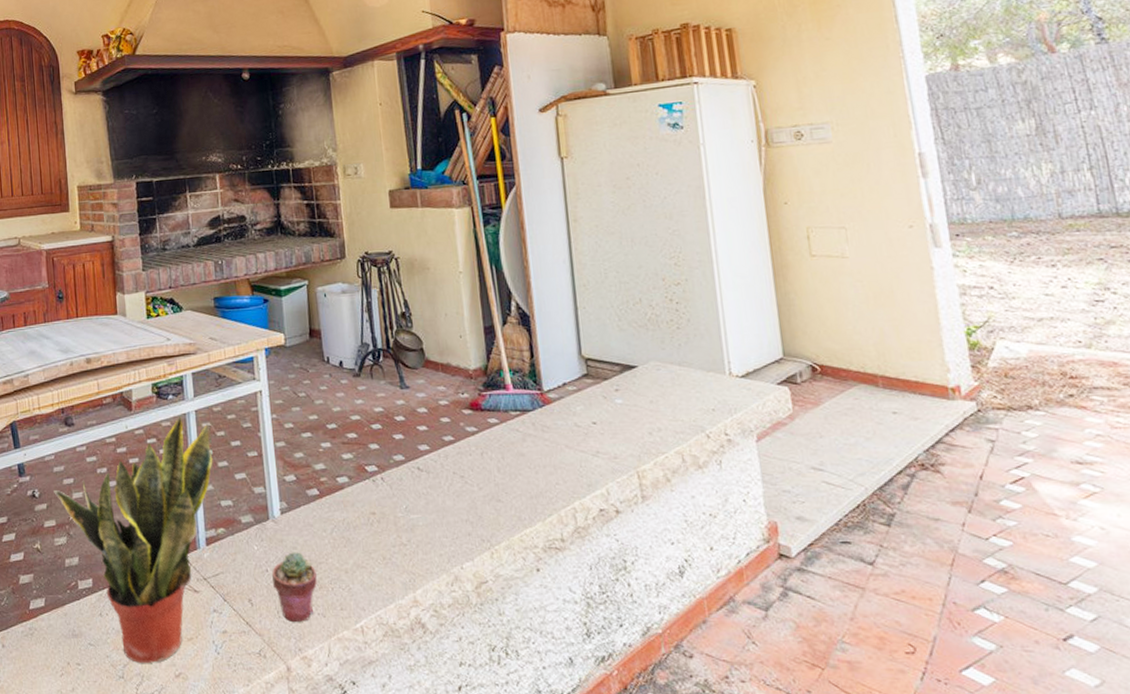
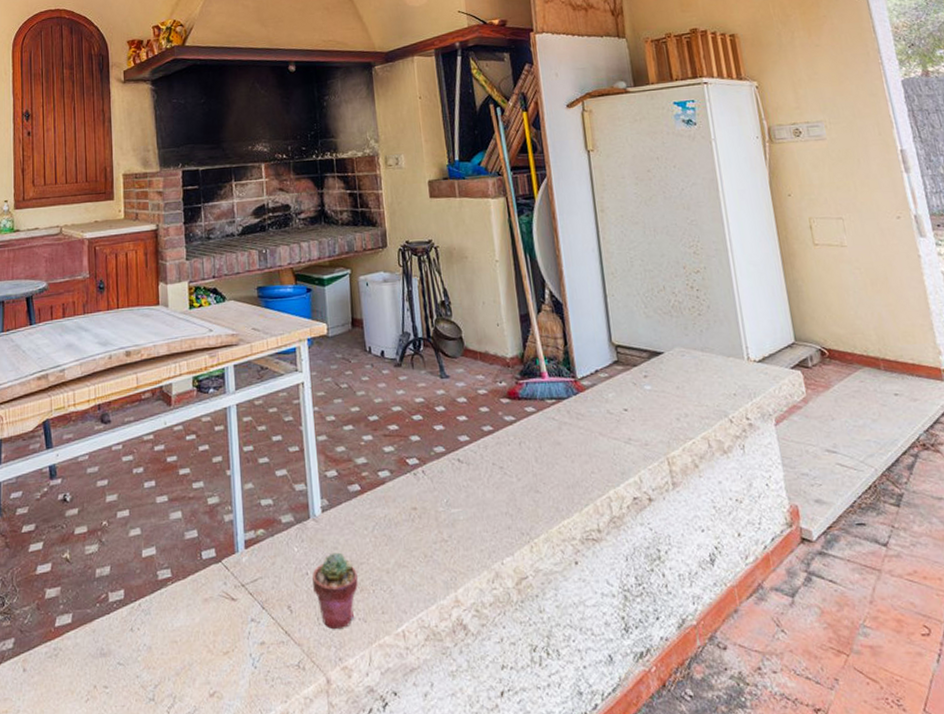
potted plant: present [53,416,213,663] -> none [86,411,254,682]

